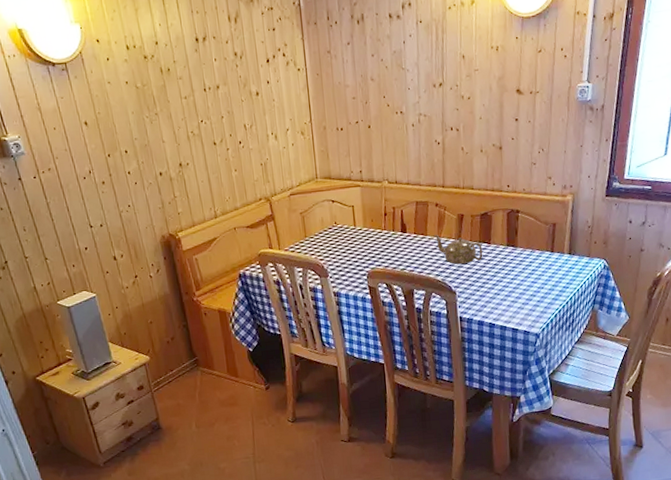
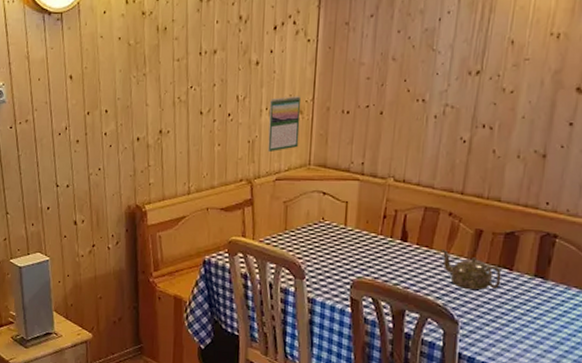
calendar: none [273,119,305,172] -> present [268,96,301,153]

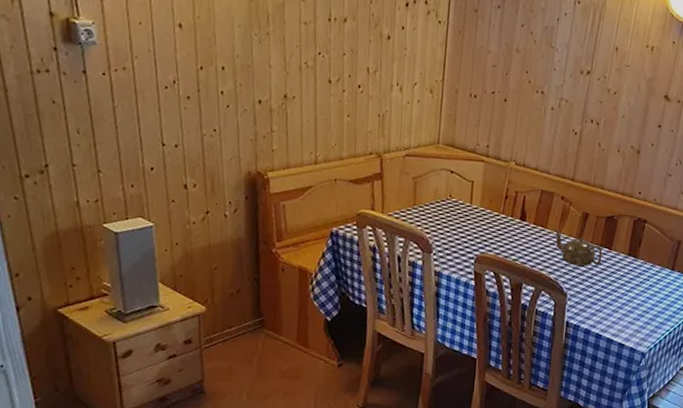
calendar: present [268,96,301,153] -> none [398,74,432,128]

